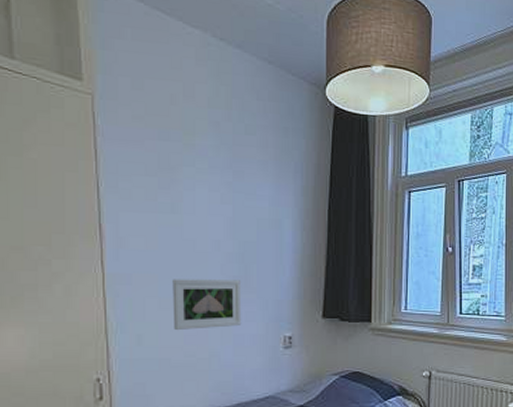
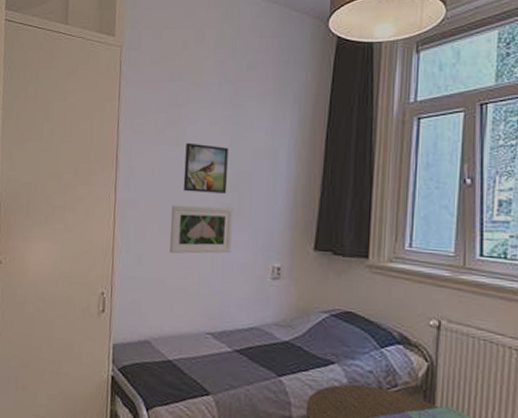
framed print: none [183,210,233,265] -> present [183,142,229,194]

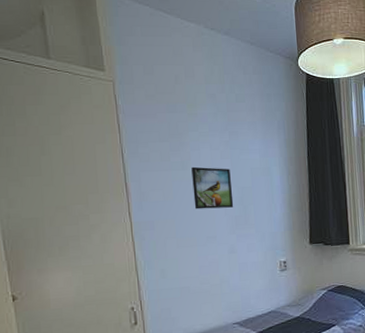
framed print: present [169,205,234,254] -> none [187,219,245,264]

